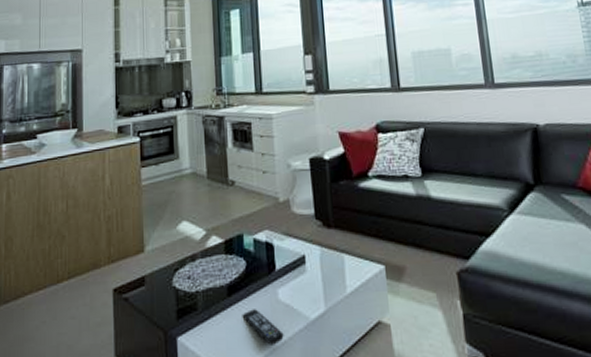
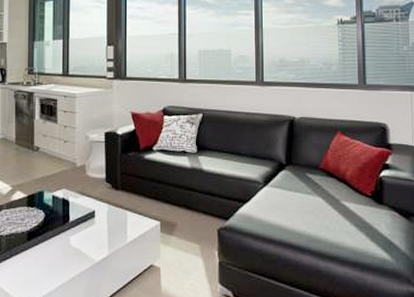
remote control: present [242,309,284,345] -> none [38,251,73,280]

